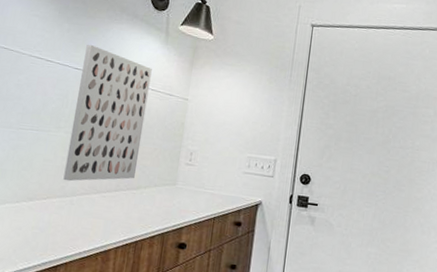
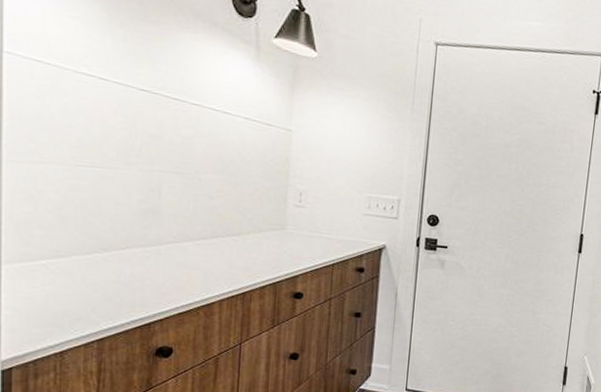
wall art: present [63,44,152,181] -> none [144,59,243,228]

